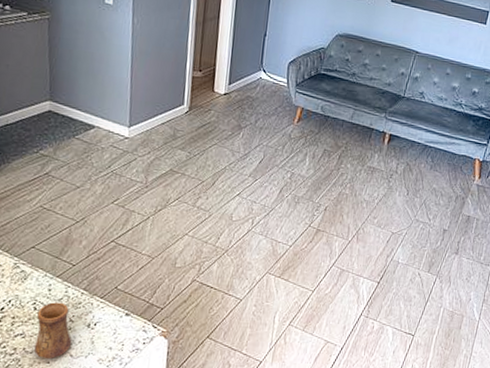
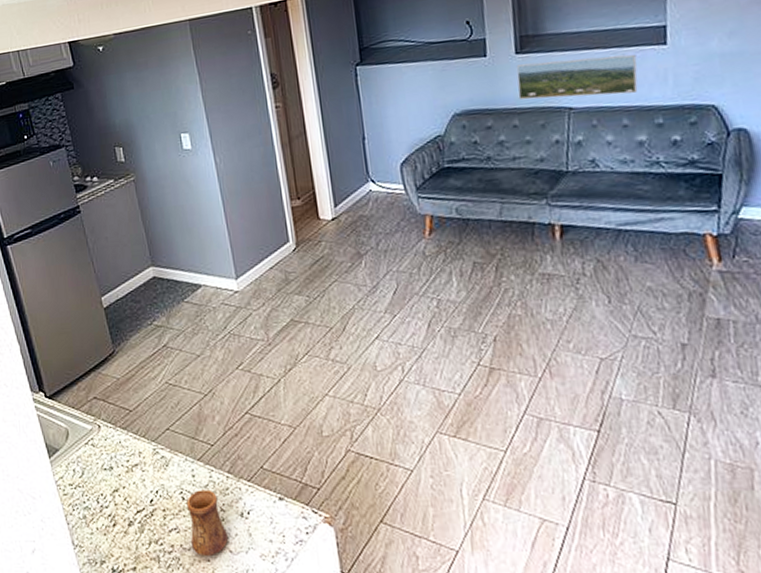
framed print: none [385,10,467,53] -> present [516,54,638,100]

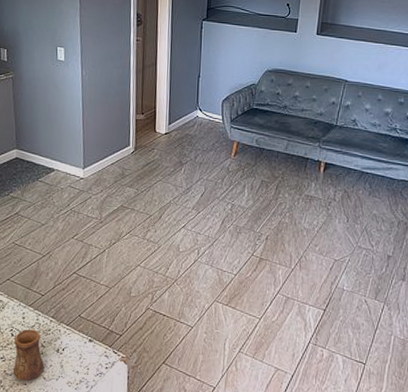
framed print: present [516,54,638,100] -> none [313,43,395,79]

